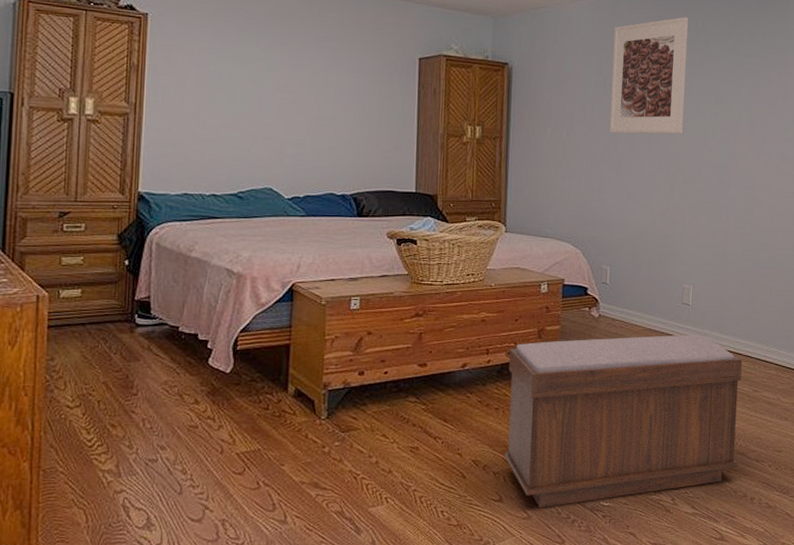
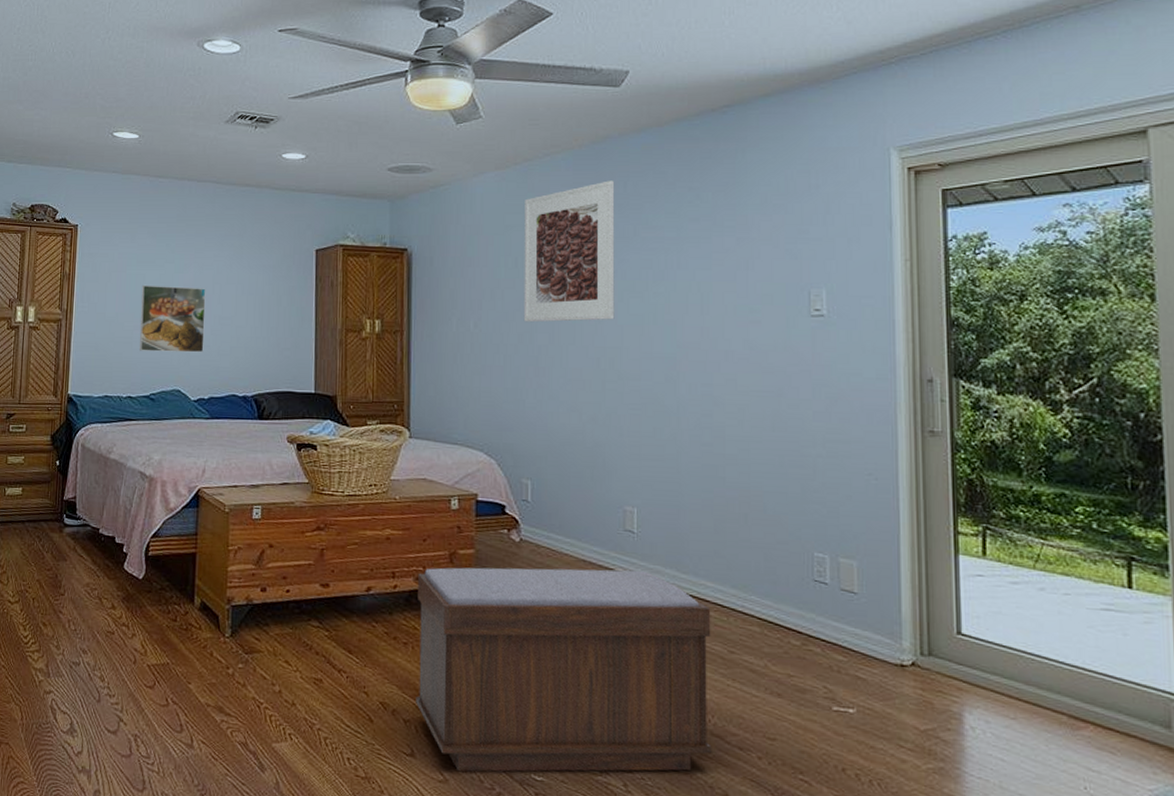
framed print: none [225,81,302,152] -> present [140,284,206,353]

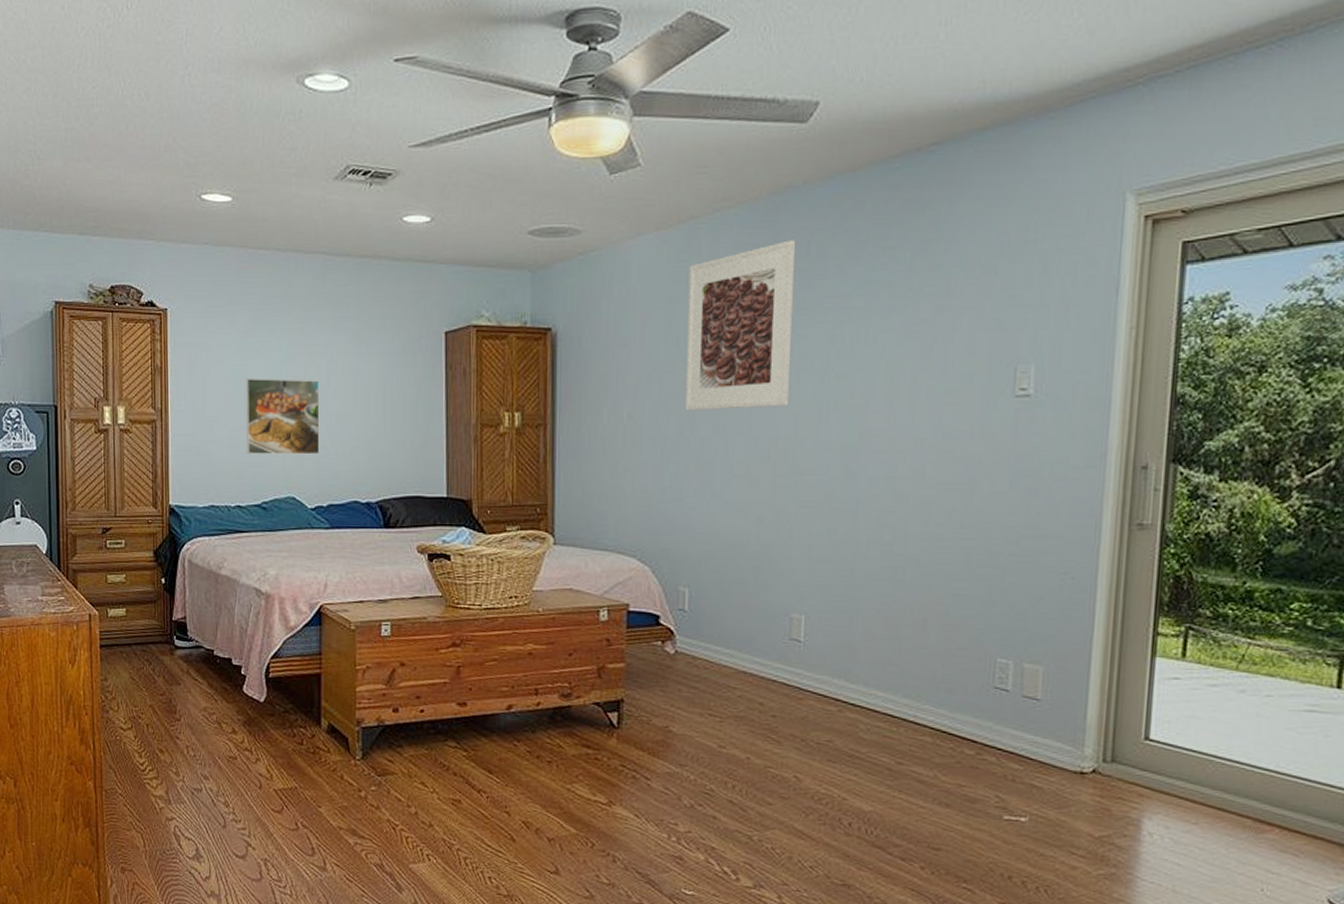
bench: present [416,567,712,772] -> none [560,681,880,888]

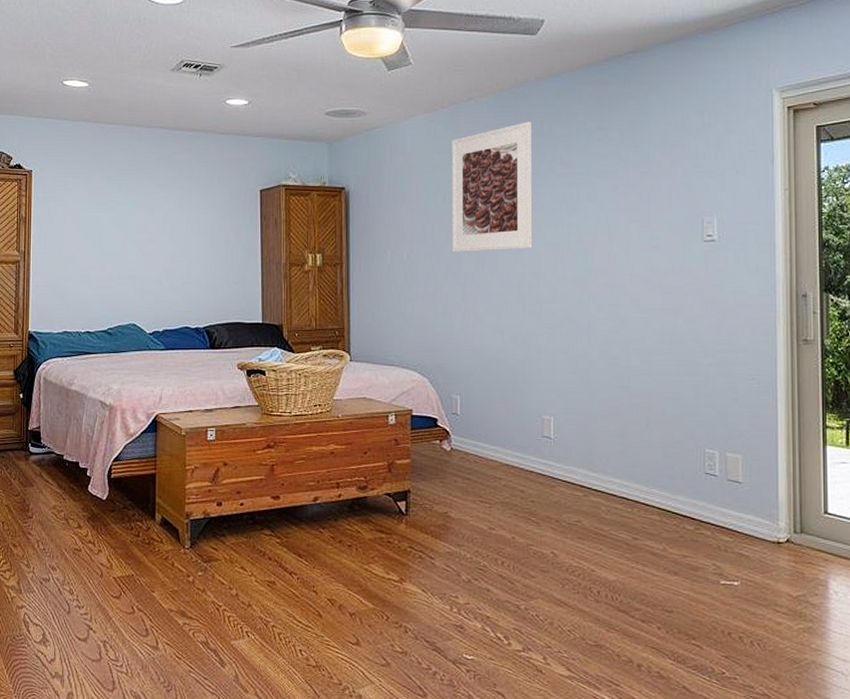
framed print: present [245,377,320,455] -> none [95,226,158,289]

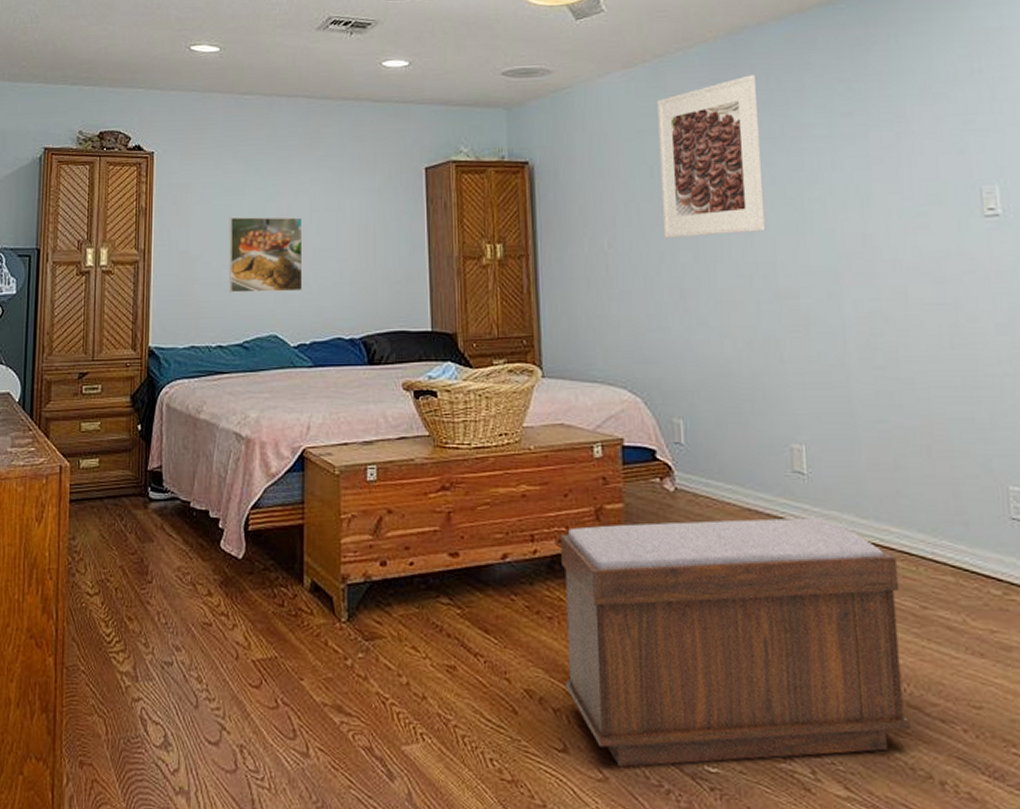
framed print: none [95,226,158,289] -> present [228,216,303,293]
bench: none [360,471,619,656] -> present [561,517,910,768]

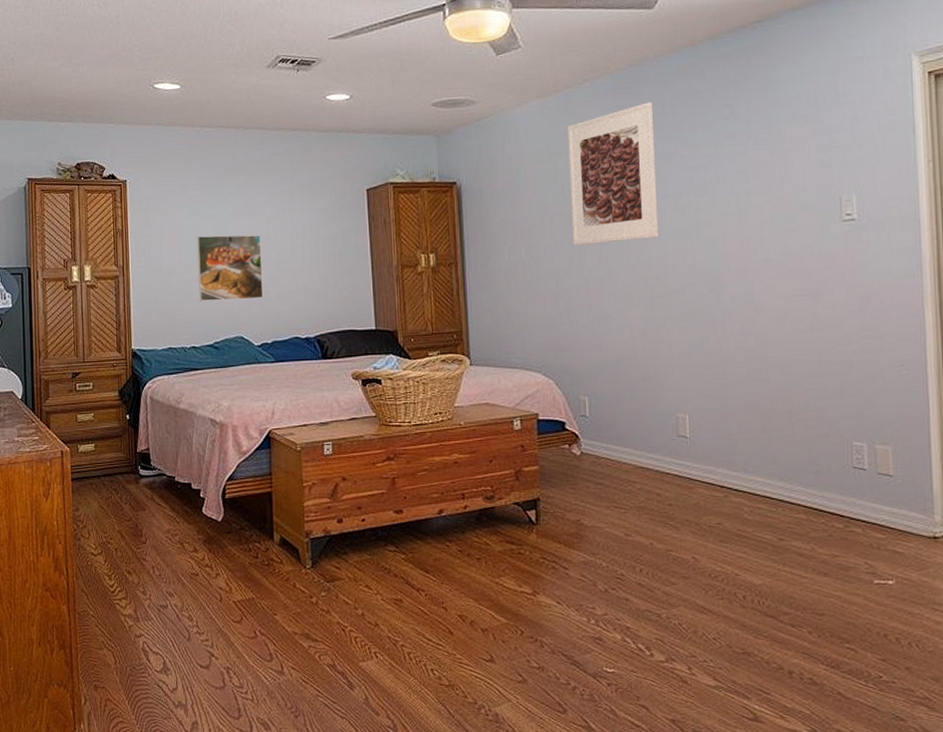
bench: present [561,517,910,768] -> none [487,472,767,672]

